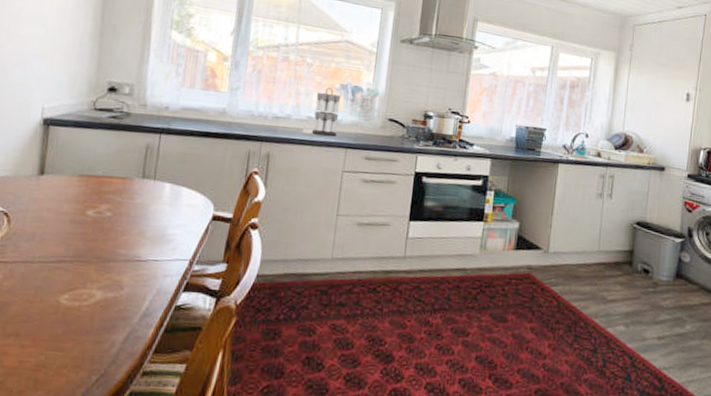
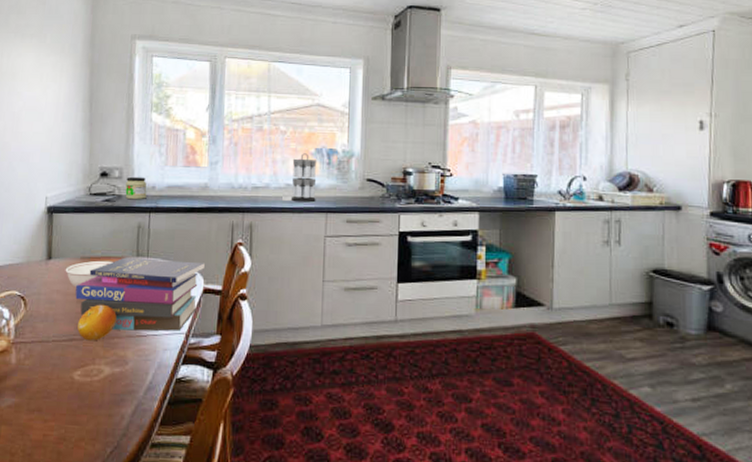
bowl: none [59,179,115,207] -> present [65,260,113,288]
books: none [68,178,216,258] -> present [75,257,205,331]
fruit: none [68,225,115,264] -> present [77,304,117,341]
jar: none [134,94,160,120] -> present [125,176,147,200]

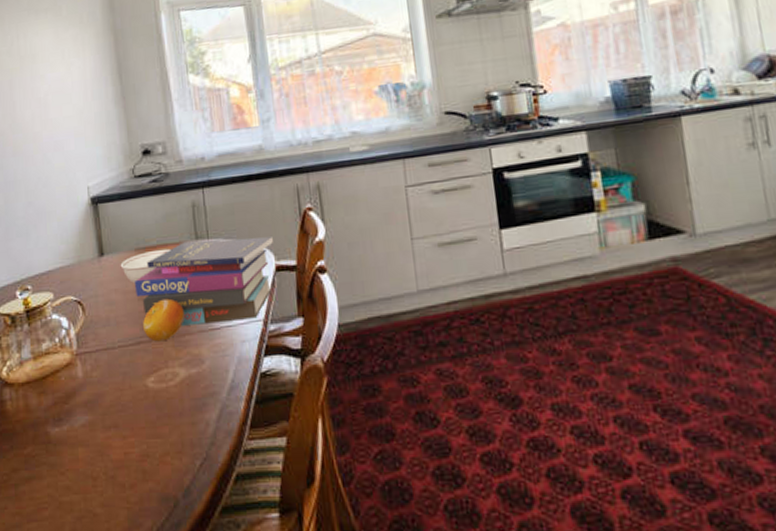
jar: present [125,176,147,200] -> none [171,148,197,177]
spice rack: present [290,153,317,203] -> none [354,93,389,151]

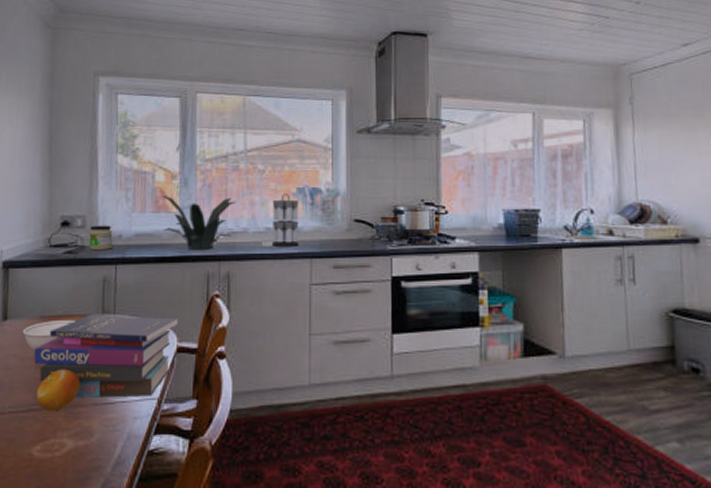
jar: none [171,148,197,177] -> present [89,225,113,251]
plant: none [239,105,317,164] -> present [162,196,236,251]
spice rack: none [354,93,389,151] -> present [271,193,299,248]

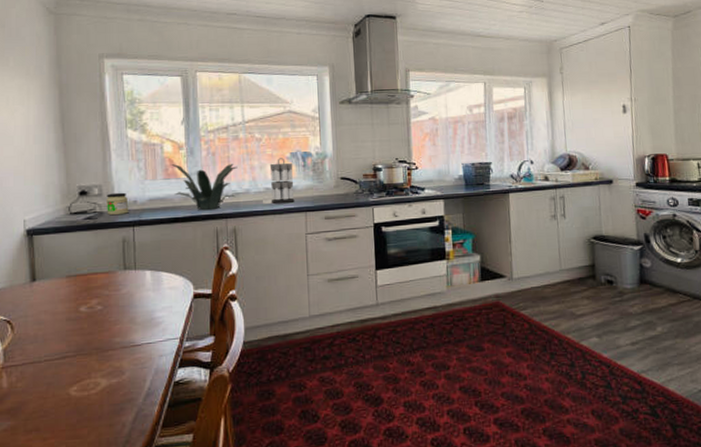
bowl: present [22,319,76,351] -> none [51,276,100,306]
books: present [34,315,178,398] -> none [64,269,193,343]
fruit: present [36,368,80,411] -> none [70,319,109,357]

